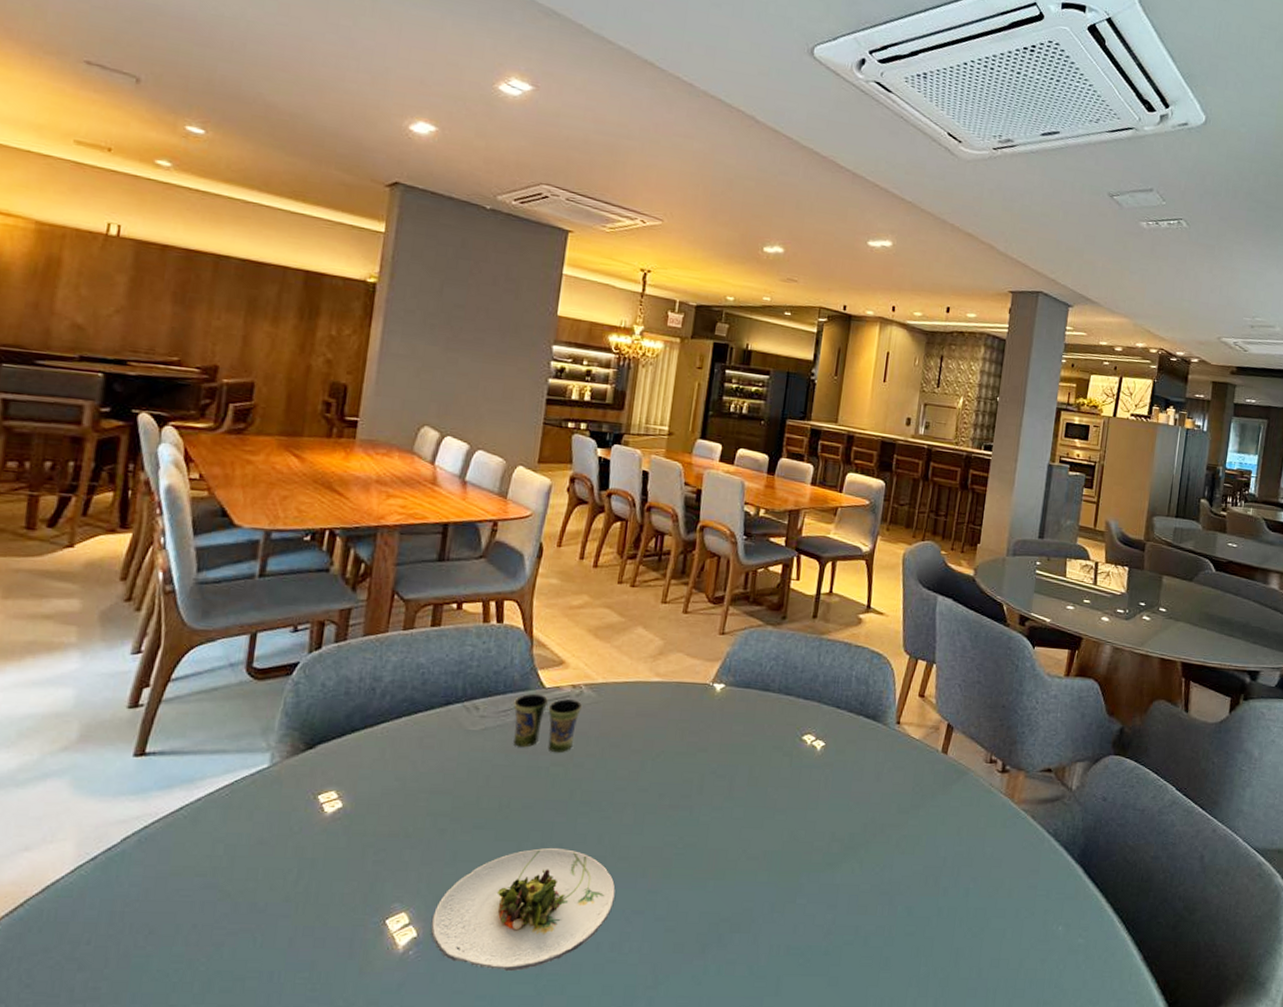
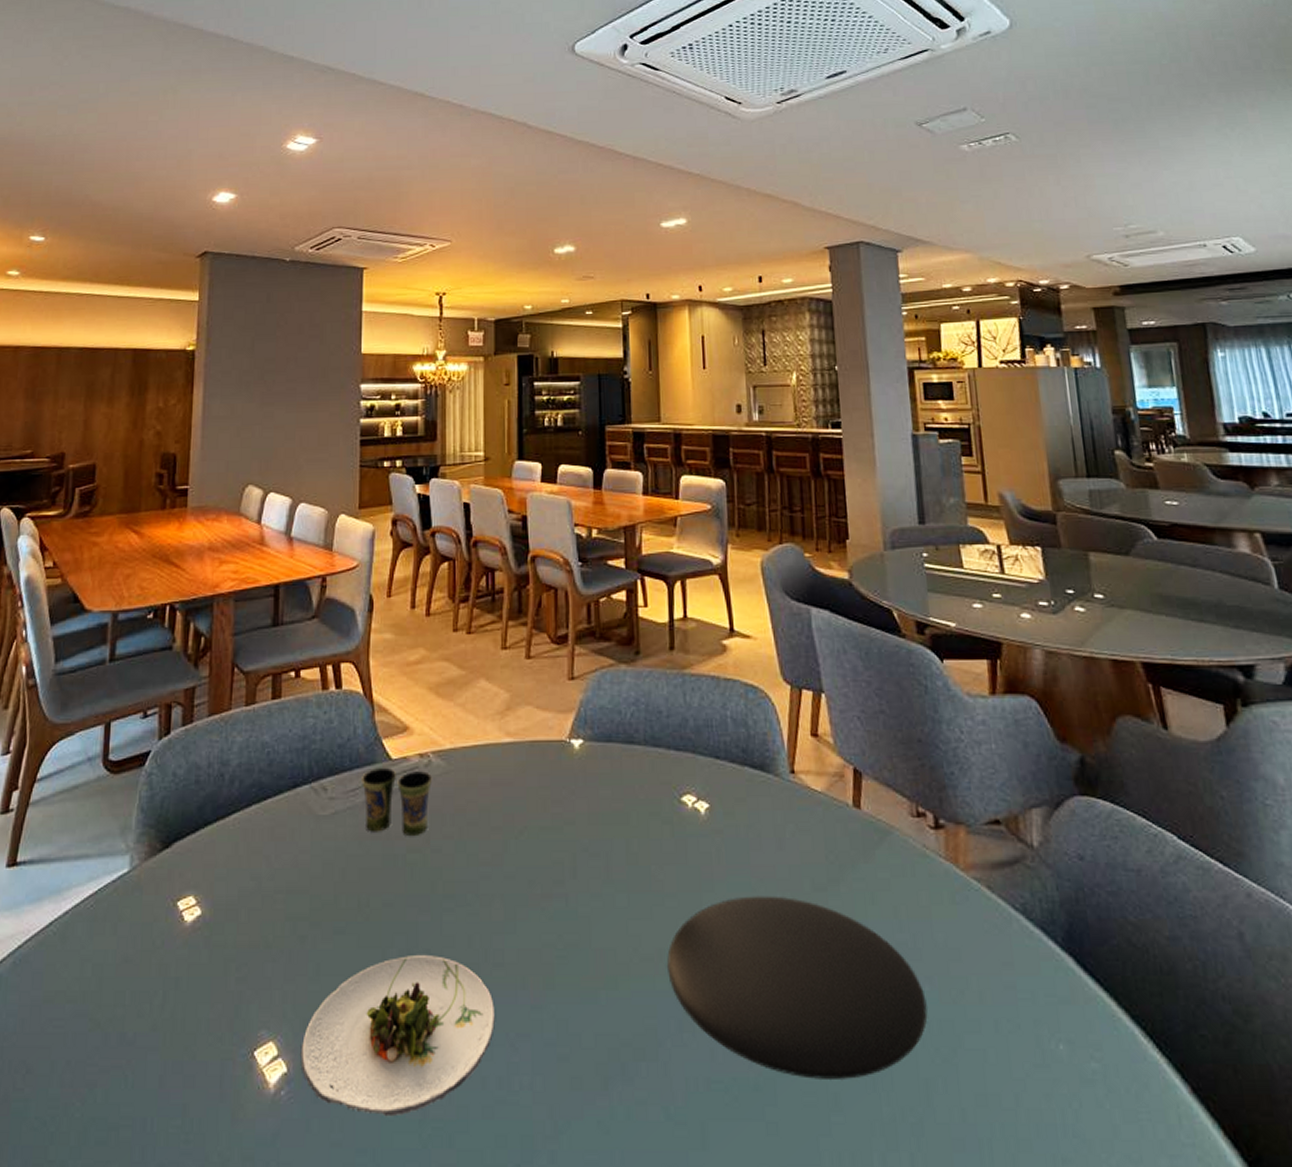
plate: none [768,814,969,948] -> present [667,896,928,1079]

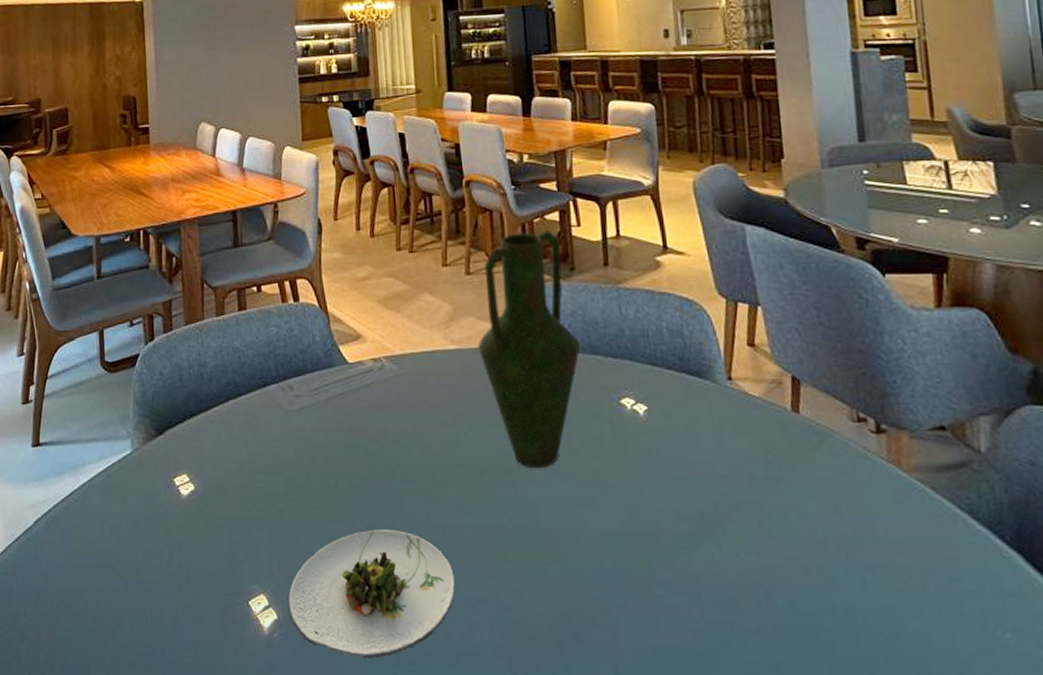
cup: present [362,768,433,835] -> none [323,371,387,429]
vase: none [534,611,643,878] -> present [478,231,581,469]
plate: present [667,896,928,1079] -> none [612,489,869,652]

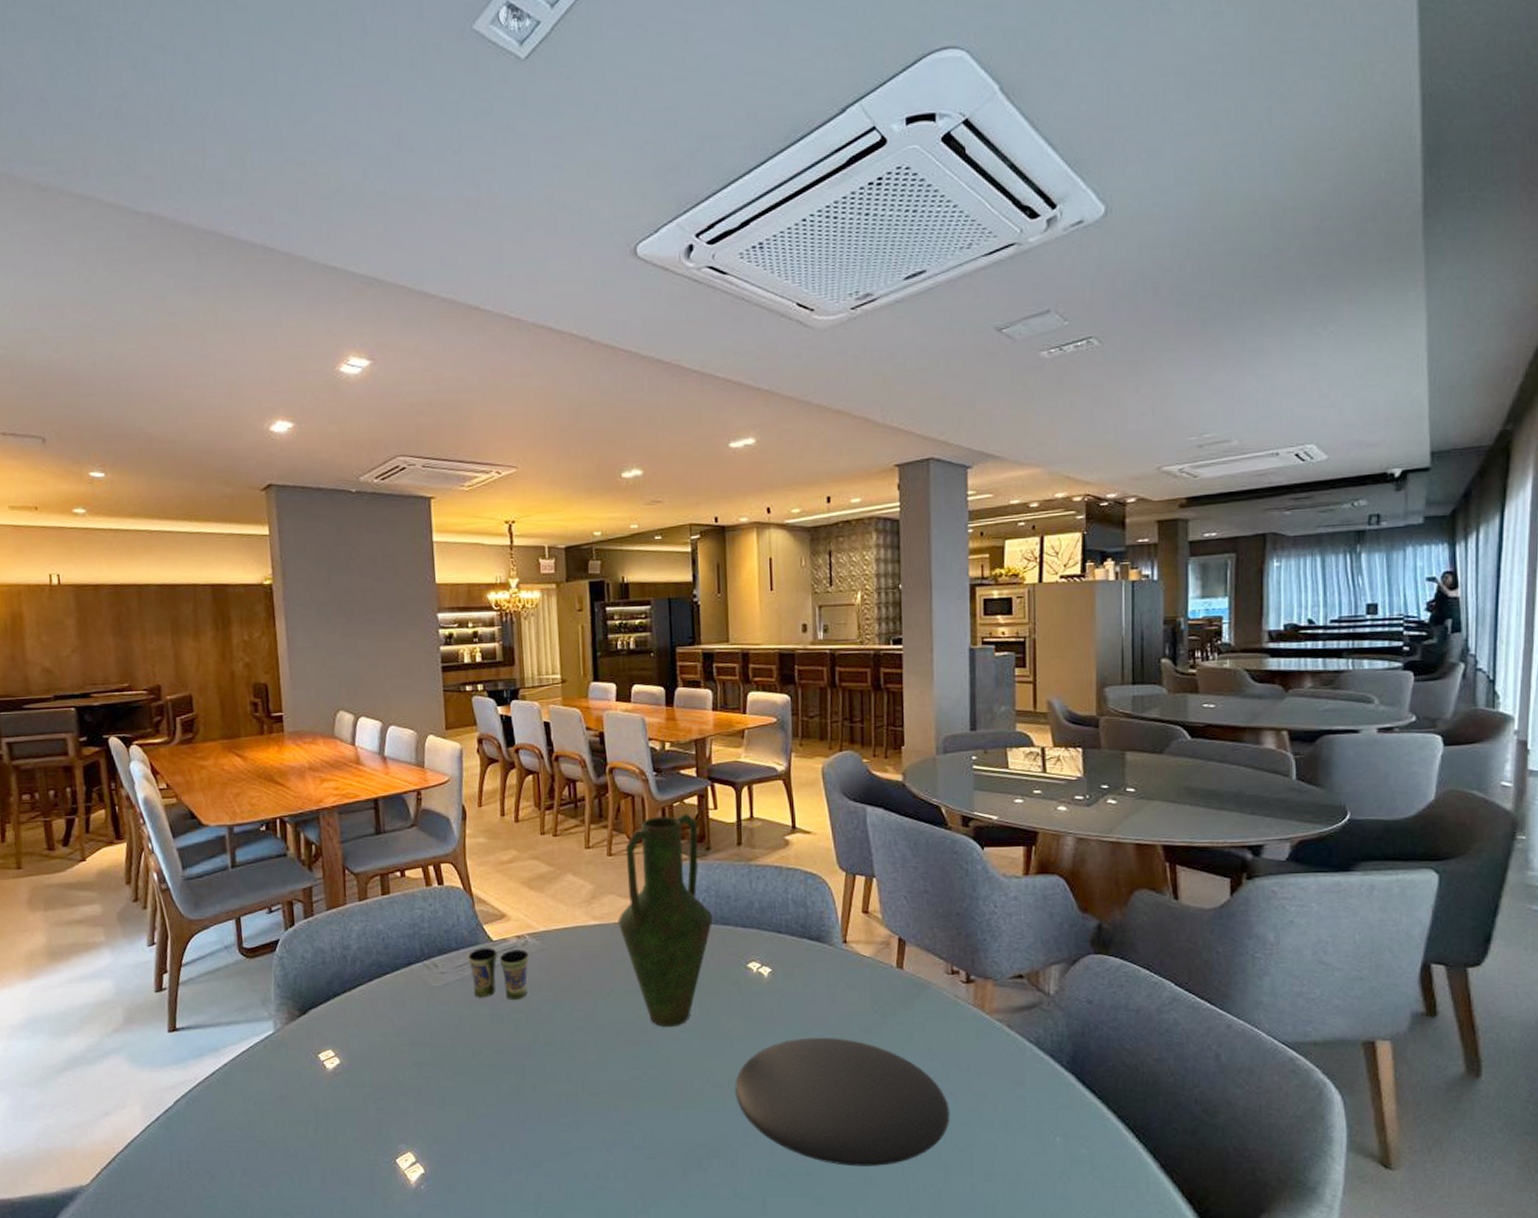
salad plate: present [287,529,456,660] -> none [434,1088,593,1201]
cup: none [323,371,387,429] -> present [467,948,530,1000]
plate: none [612,489,869,652] -> present [735,1037,950,1167]

